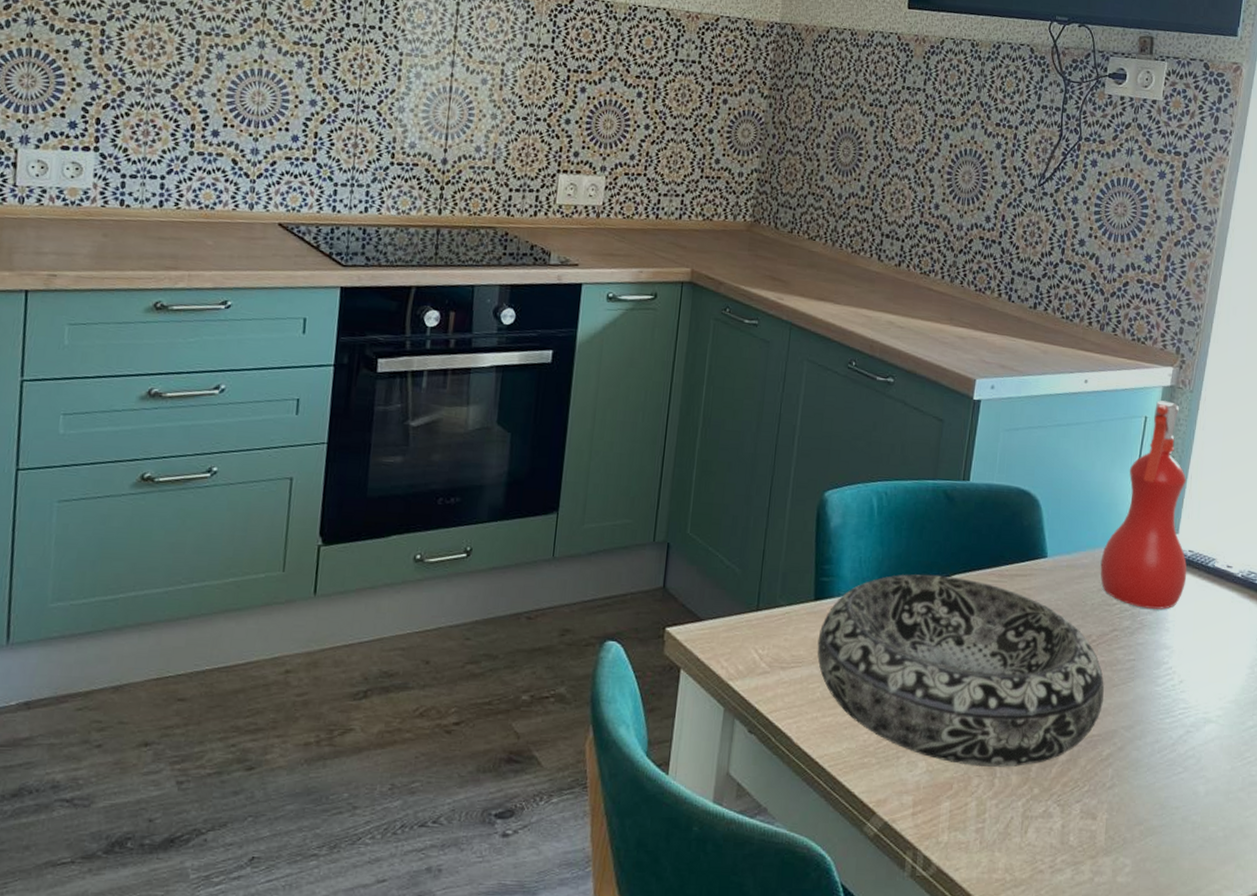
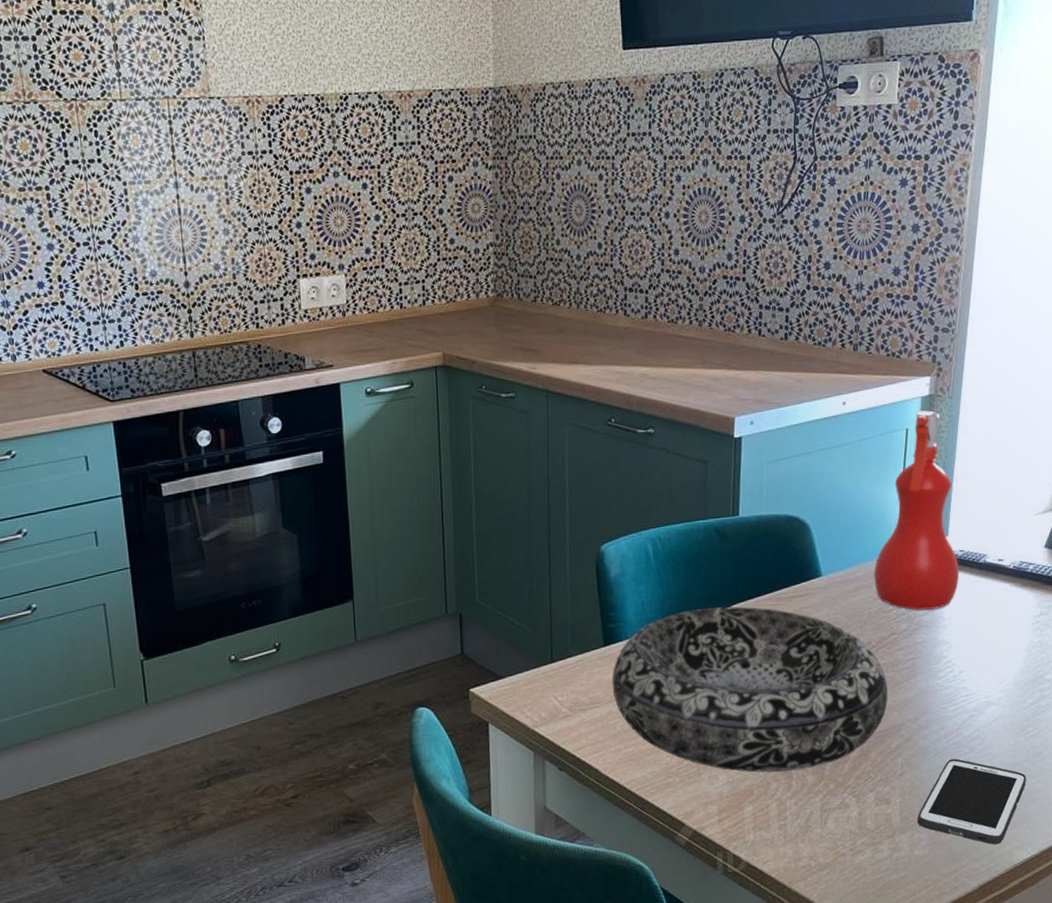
cell phone: none [1123,777,1240,882] -> present [918,758,1026,845]

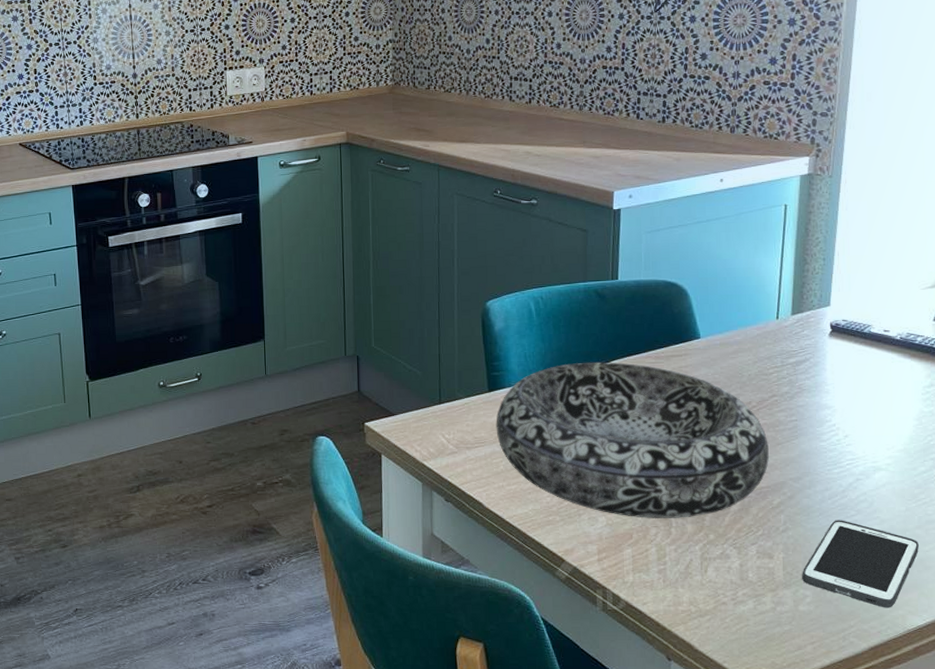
spray bottle: present [874,410,960,610] -> none [753,188,843,375]

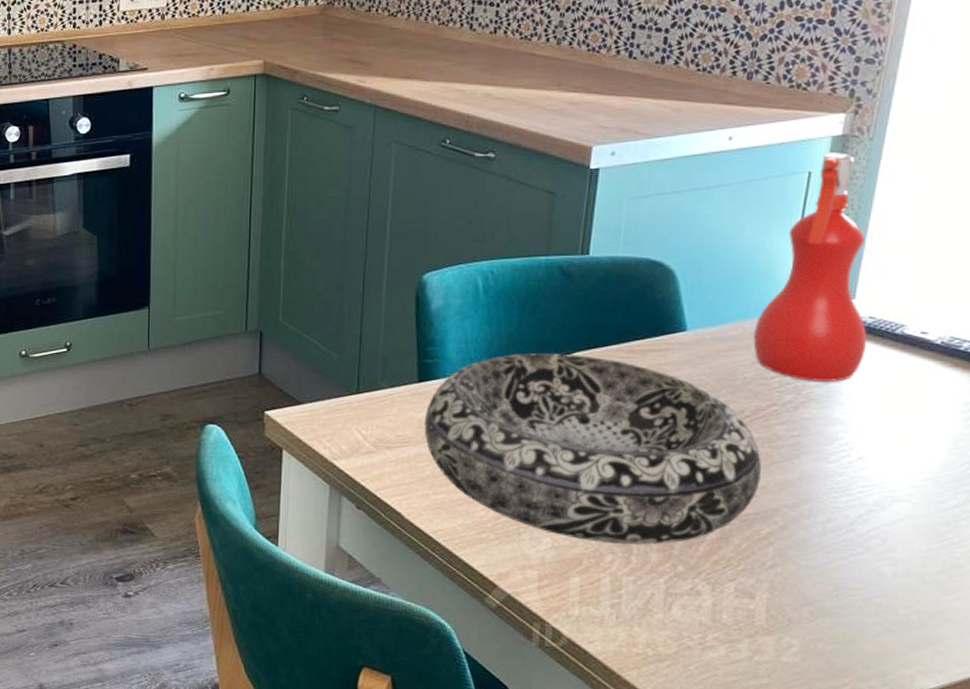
spray bottle: none [753,188,843,375] -> present [753,152,867,382]
cell phone: present [802,520,919,608] -> none [789,557,940,666]

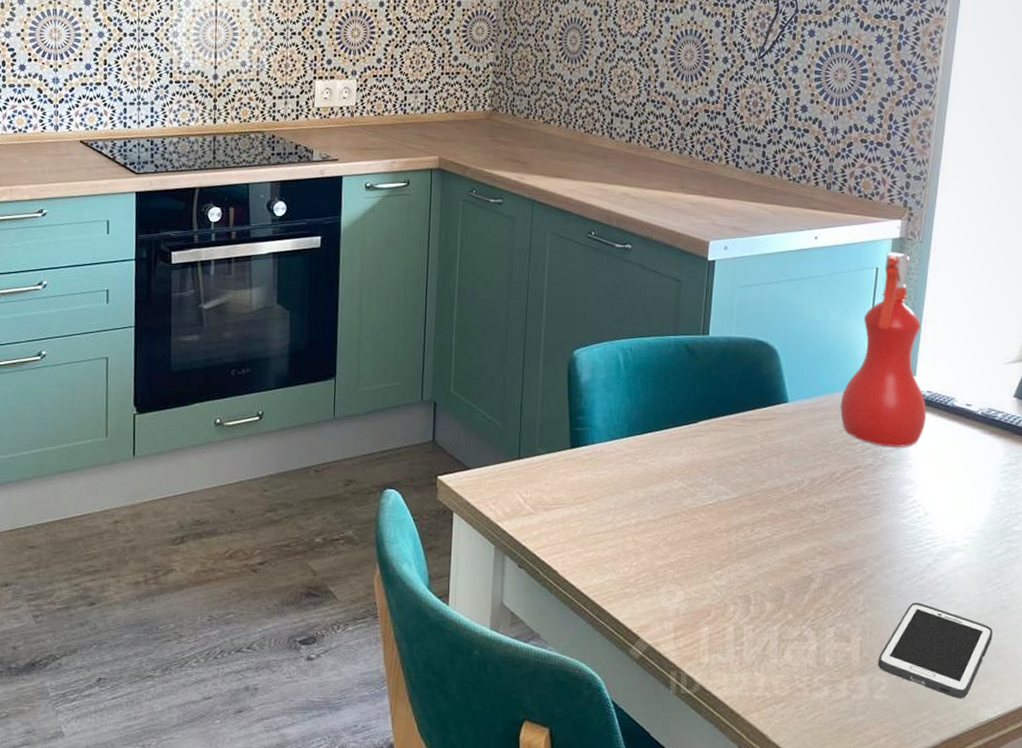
decorative bowl: present [424,352,761,545] -> none [576,421,851,595]
cell phone: none [789,557,940,666] -> present [878,602,992,699]

